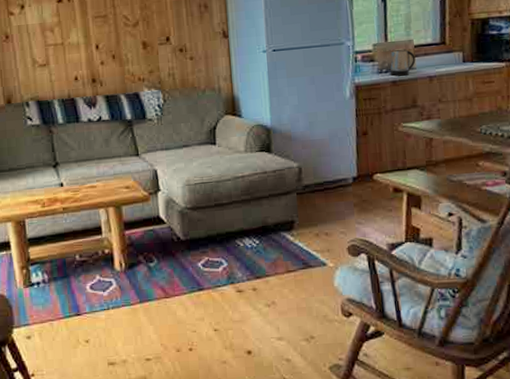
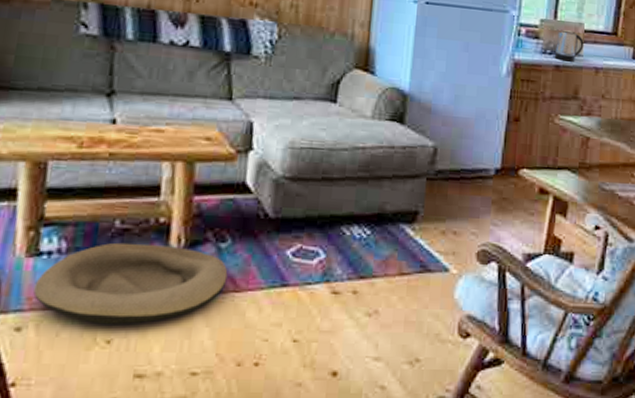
dog bed: none [33,269,159,330] -> present [33,242,228,325]

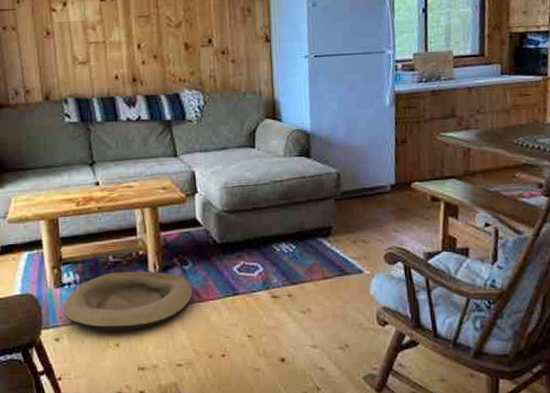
kettle: present [554,30,584,62] -> none [429,59,455,86]

